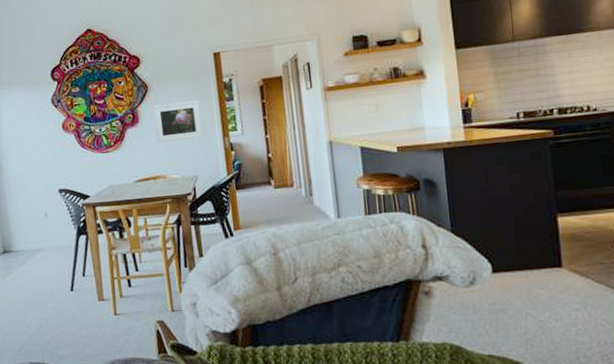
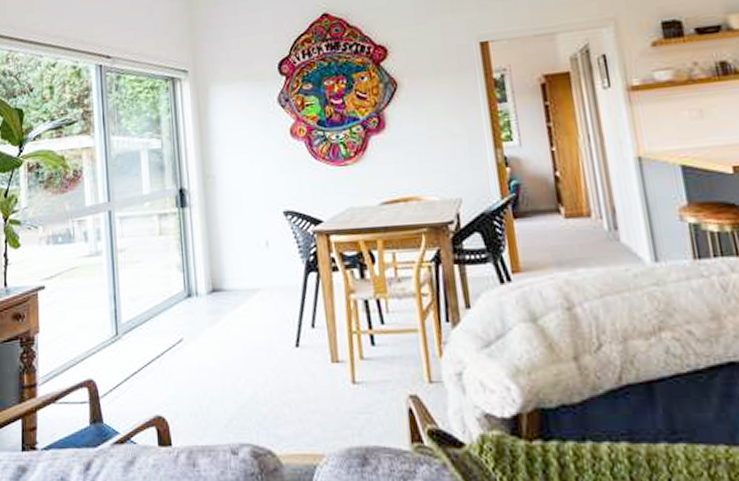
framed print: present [153,100,203,143] -> none [403,101,469,155]

